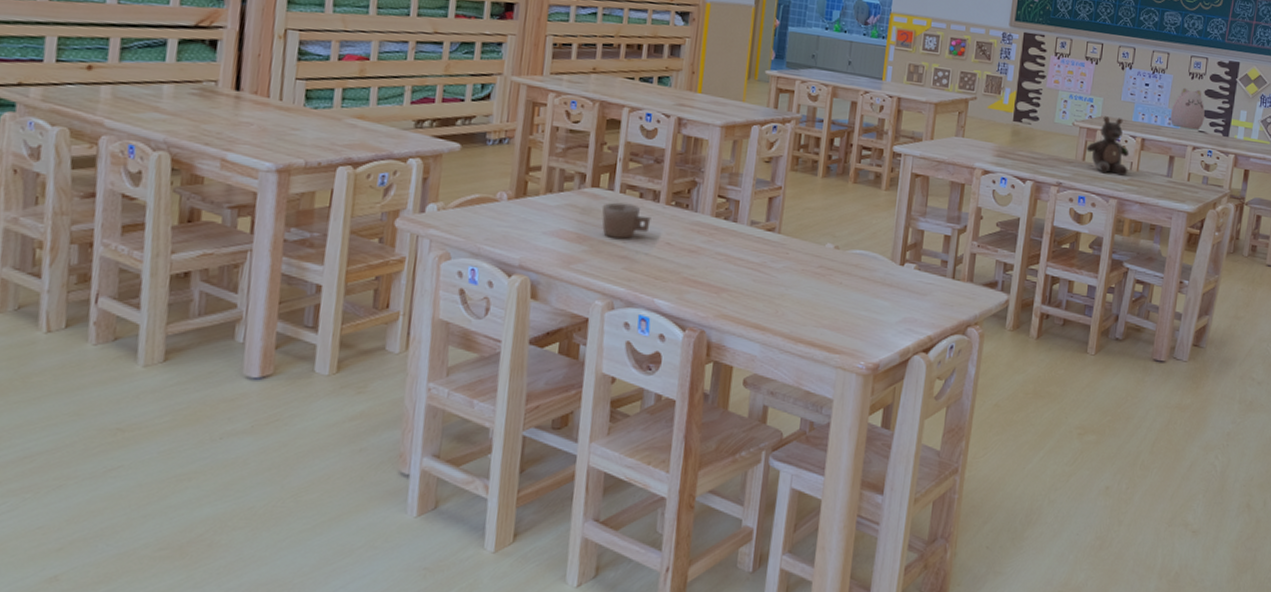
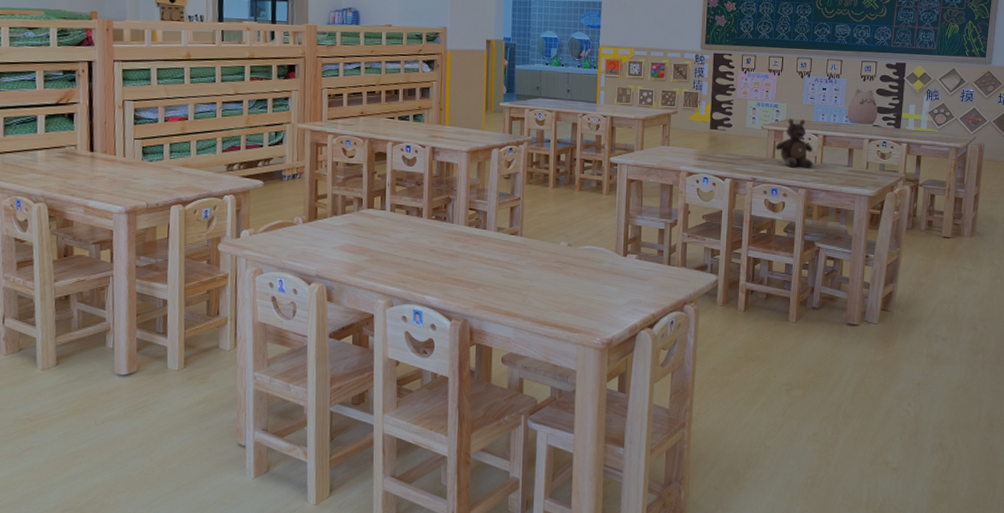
cup: present [601,202,651,239] -> none [377,219,417,249]

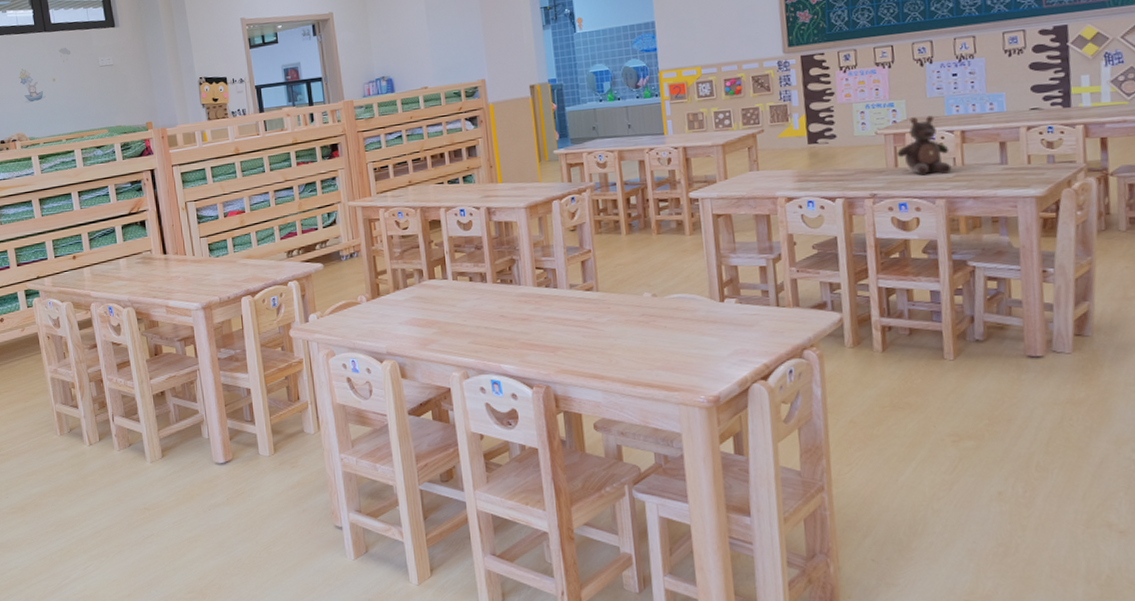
plush toy: present [847,89,877,125] -> none [990,65,1035,111]

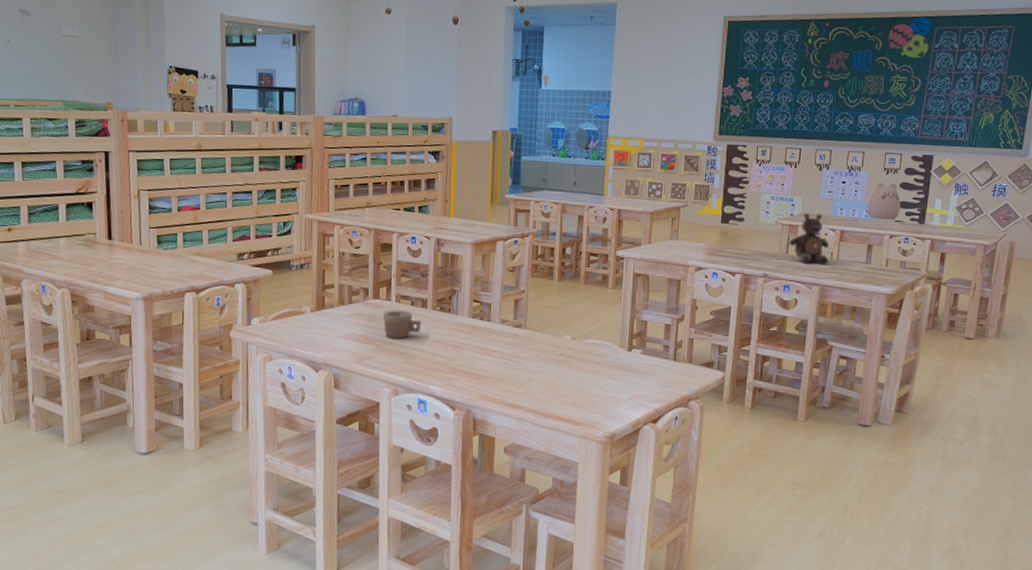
cup: none [441,287,484,319] -> present [382,310,422,339]
plush toy: none [990,65,1035,111] -> present [867,182,900,220]

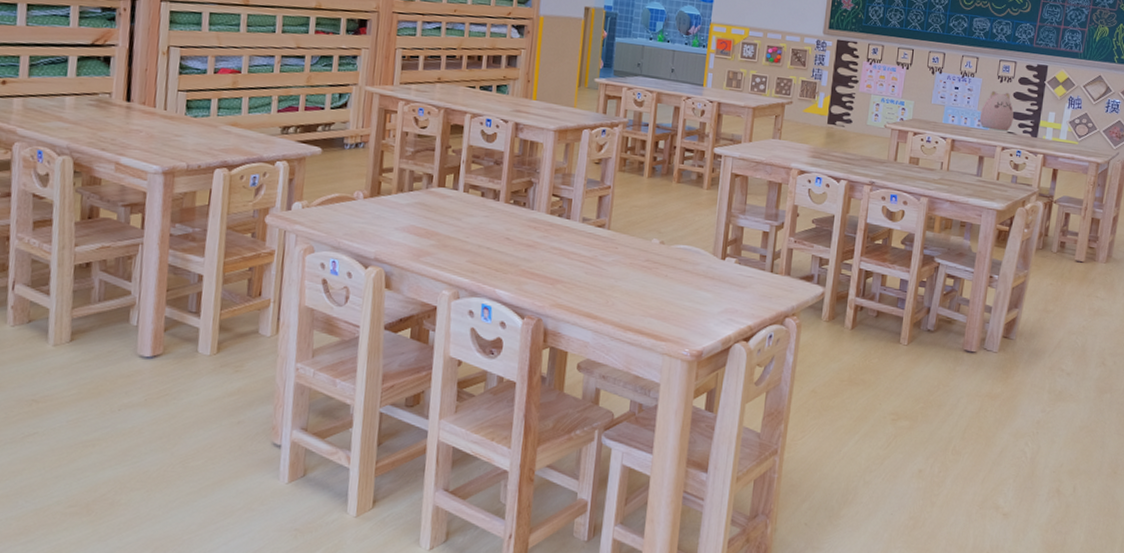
cup: present [382,310,422,339] -> none [447,201,492,234]
stuffed animal: present [789,213,830,265] -> none [898,118,940,175]

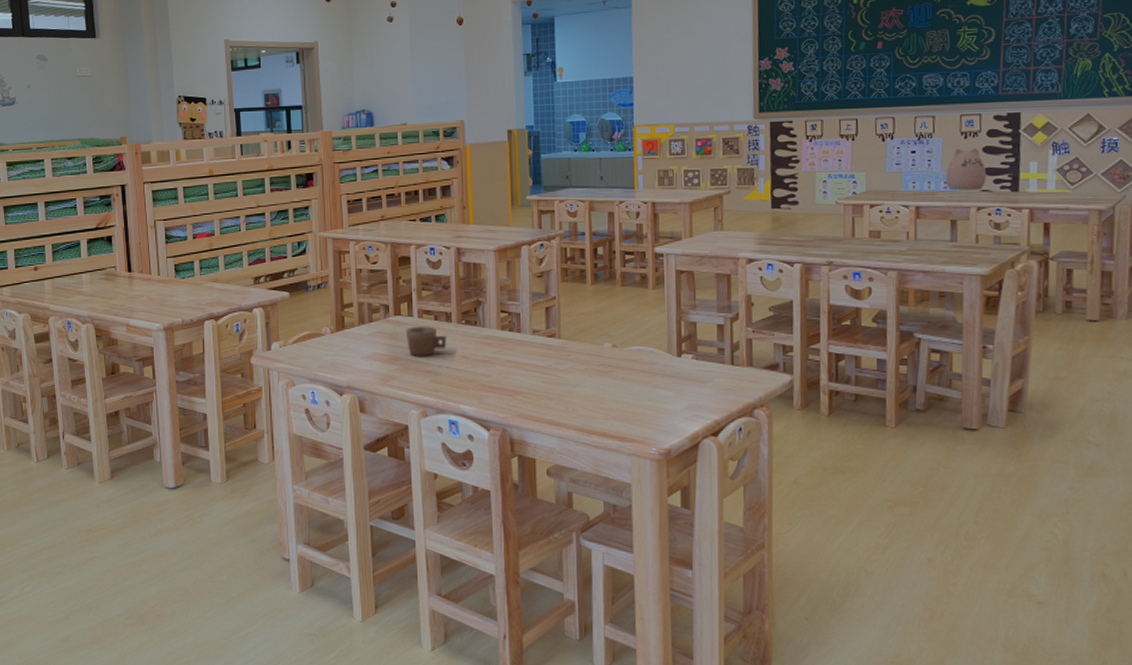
cup: none [447,201,492,234] -> present [405,326,447,356]

